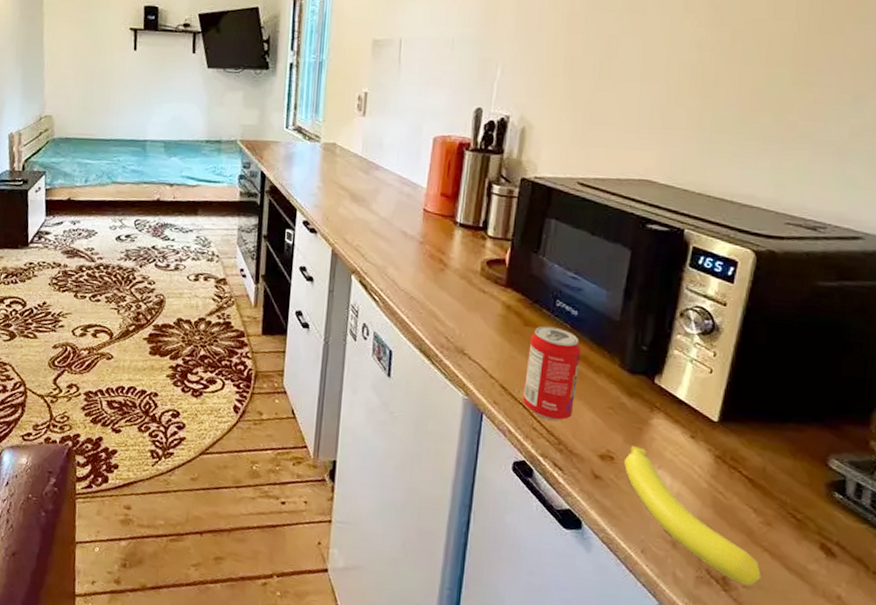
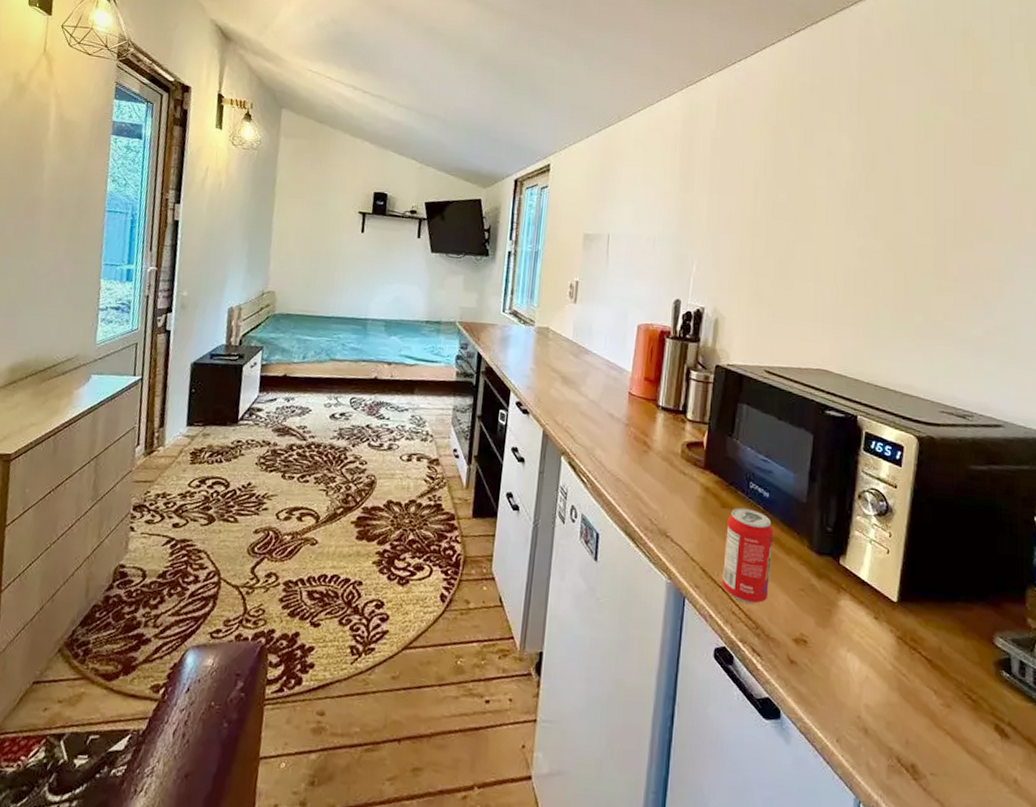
banana: present [624,446,762,586] -> none [817,629,946,773]

